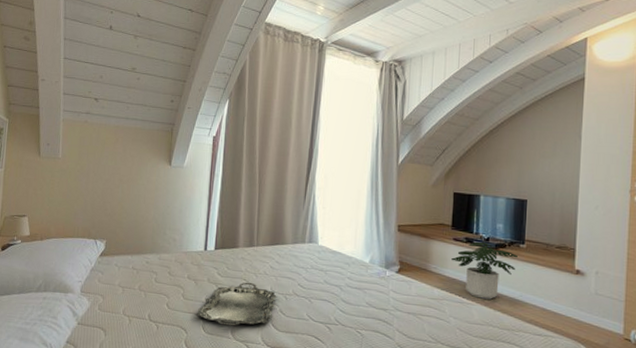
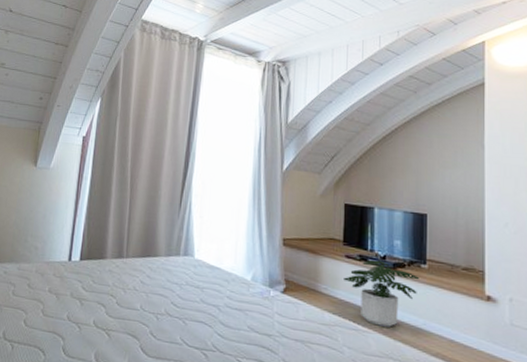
serving tray: present [197,282,277,326] -> none [57,298,147,349]

